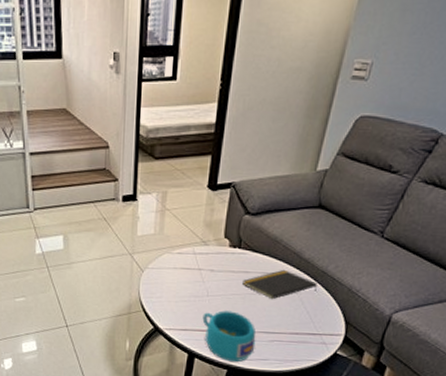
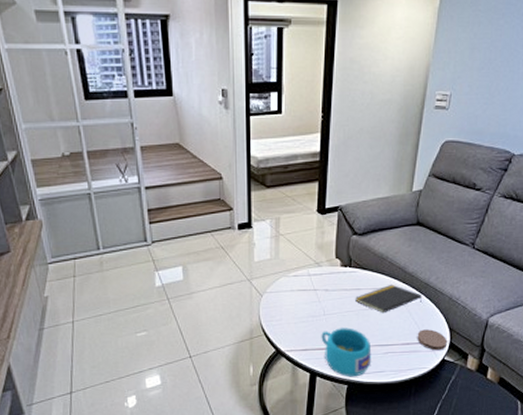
coaster: none [307,320,342,344] -> present [417,329,448,351]

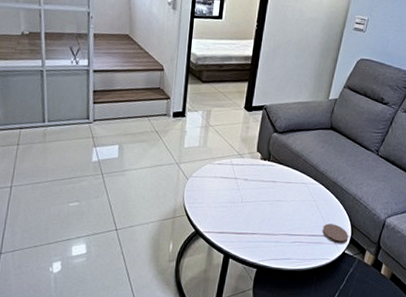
cup: present [321,328,372,377] -> none [237,215,281,262]
notepad: present [355,284,422,314] -> none [271,179,330,206]

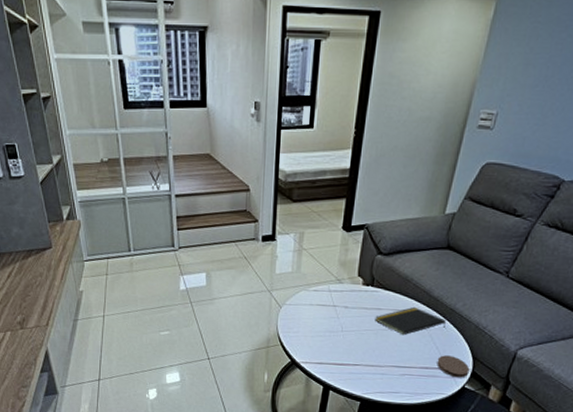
notepad: none [271,179,330,206] -> present [375,306,446,336]

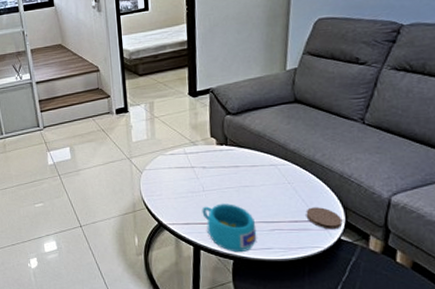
cup: none [337,345,388,395] -> present [202,204,257,253]
notepad: present [375,306,446,336] -> none [234,161,308,191]

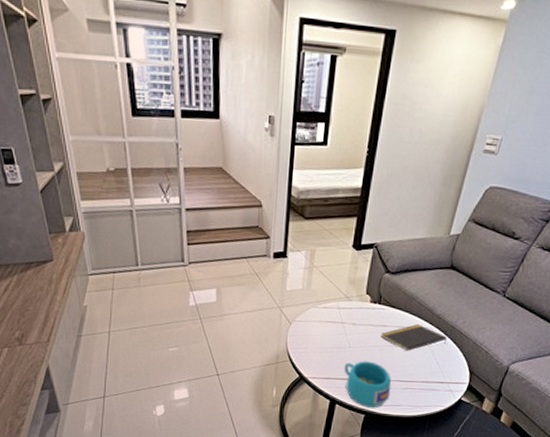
notepad: none [234,161,308,191] -> present [381,323,447,351]
coaster: present [306,207,343,230] -> none [437,370,467,391]

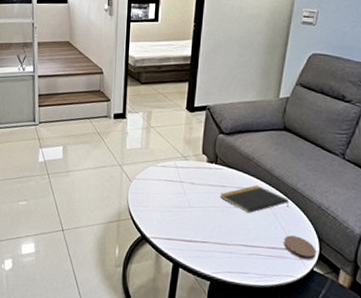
cup: present [344,361,392,408] -> none [185,222,236,275]
coaster: none [437,370,467,391] -> present [283,235,317,260]

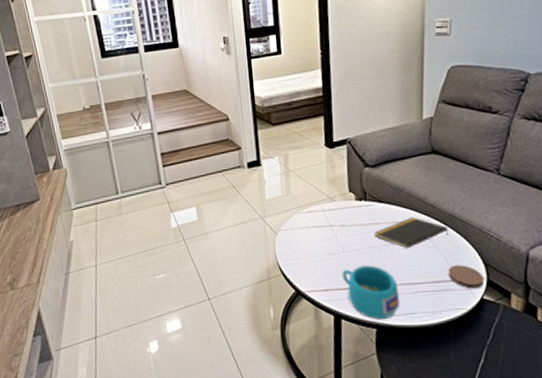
cup: none [185,222,236,275] -> present [342,265,400,320]

